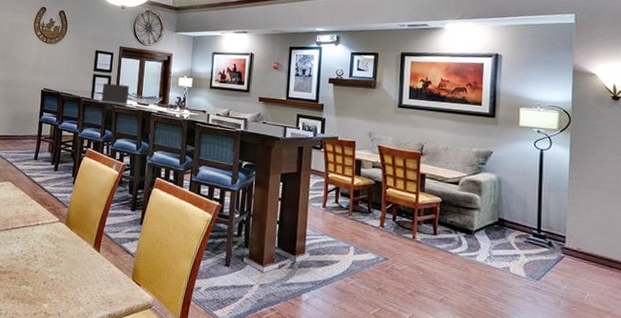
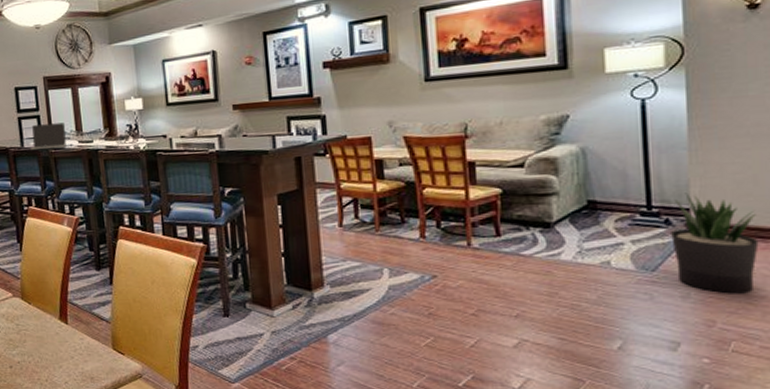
planter: none [551,224,608,308] -> present [671,192,759,294]

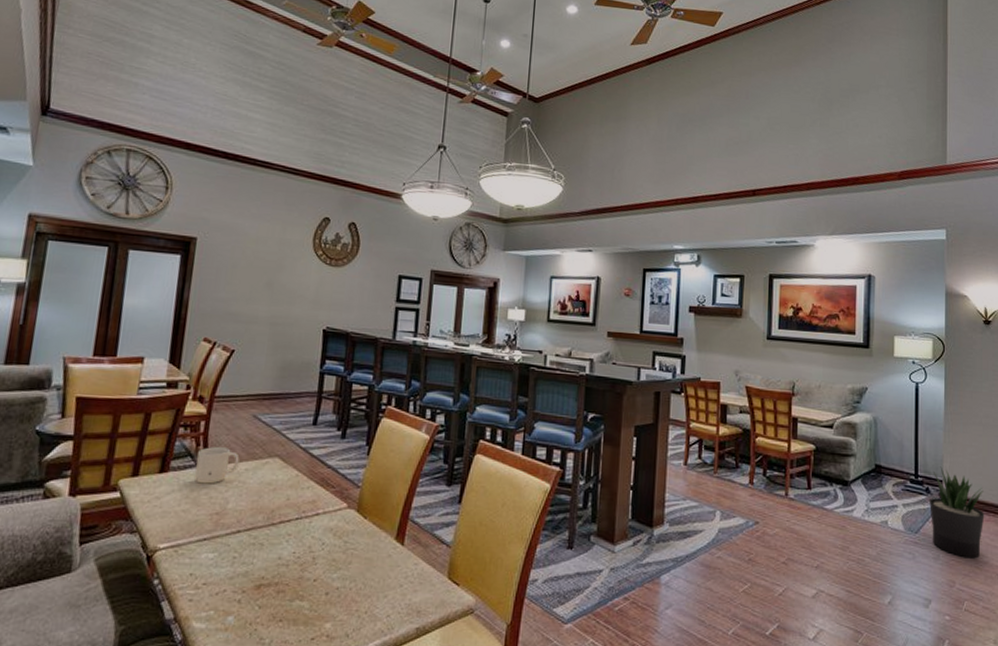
laptop: present [30,122,66,151] -> none [402,318,445,348]

